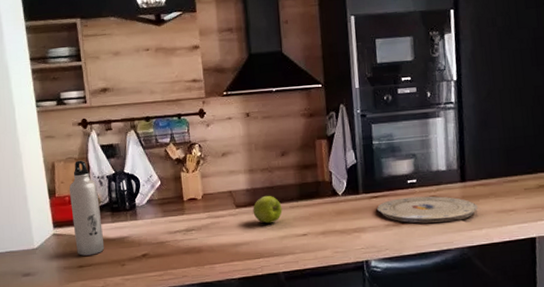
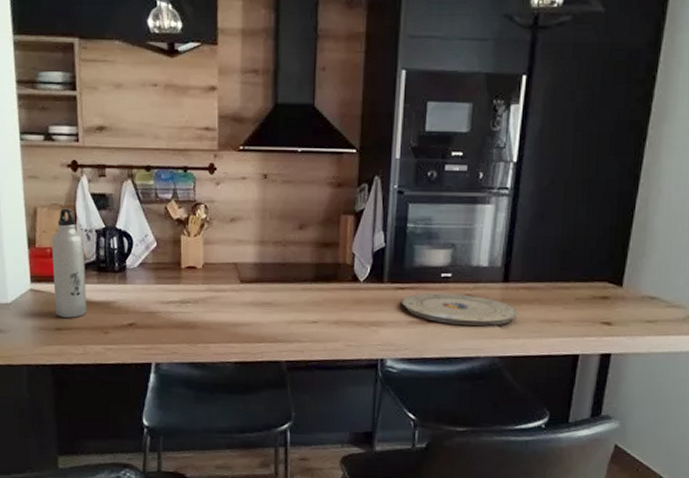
apple: present [253,195,283,224] -> none [259,272,293,305]

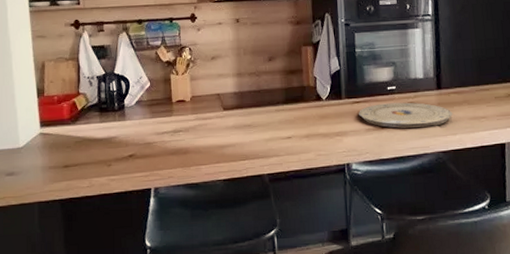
water bottle: present [52,208,87,318] -> none [59,60,92,156]

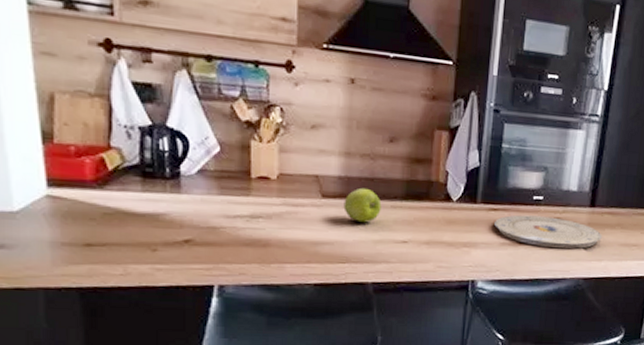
apple: none [240,98,268,126] -> present [343,187,382,223]

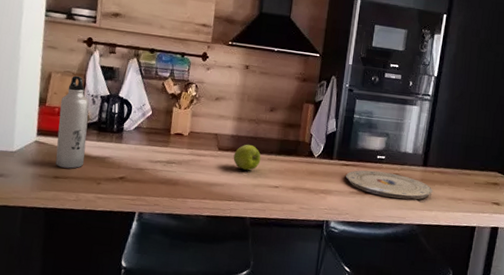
water bottle: none [77,97,128,232] -> present [55,75,90,169]

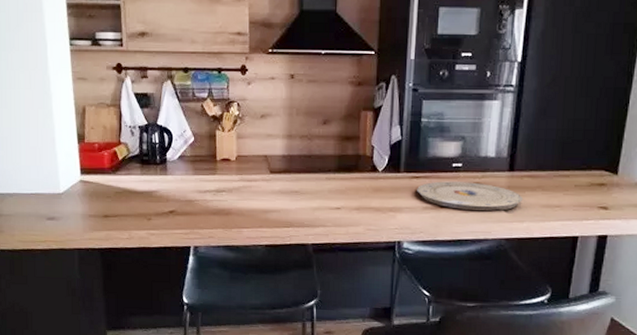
water bottle: present [55,75,90,169] -> none [100,107,132,206]
apple: present [233,144,261,171] -> none [287,163,318,193]

